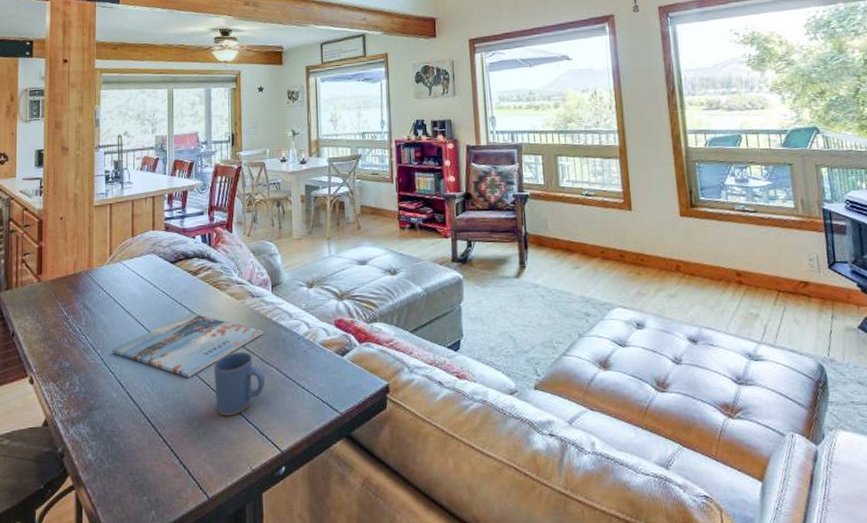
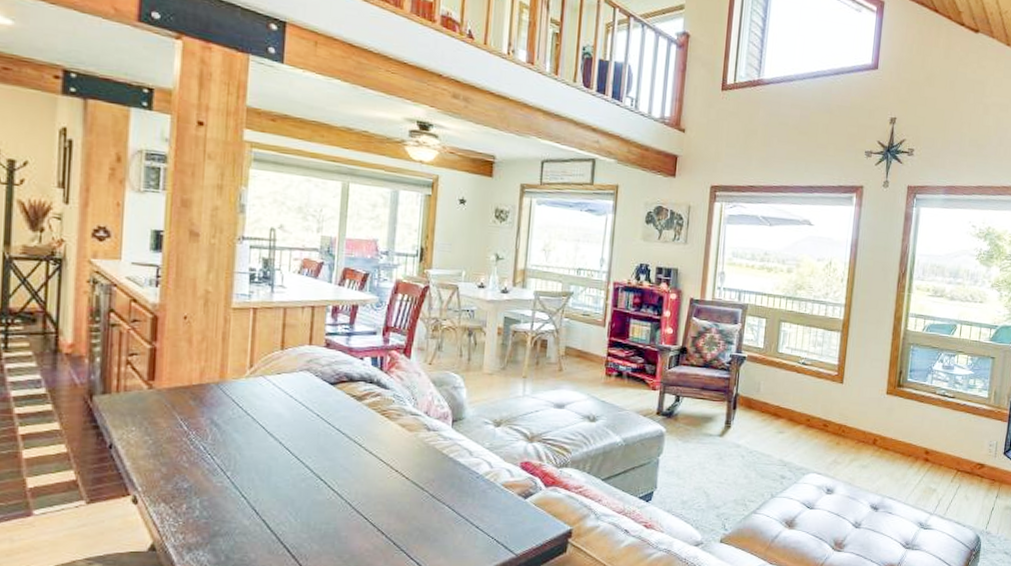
magazine: present [112,313,263,378] -> none [246,440,437,510]
mug: present [214,351,265,416] -> none [373,486,434,551]

